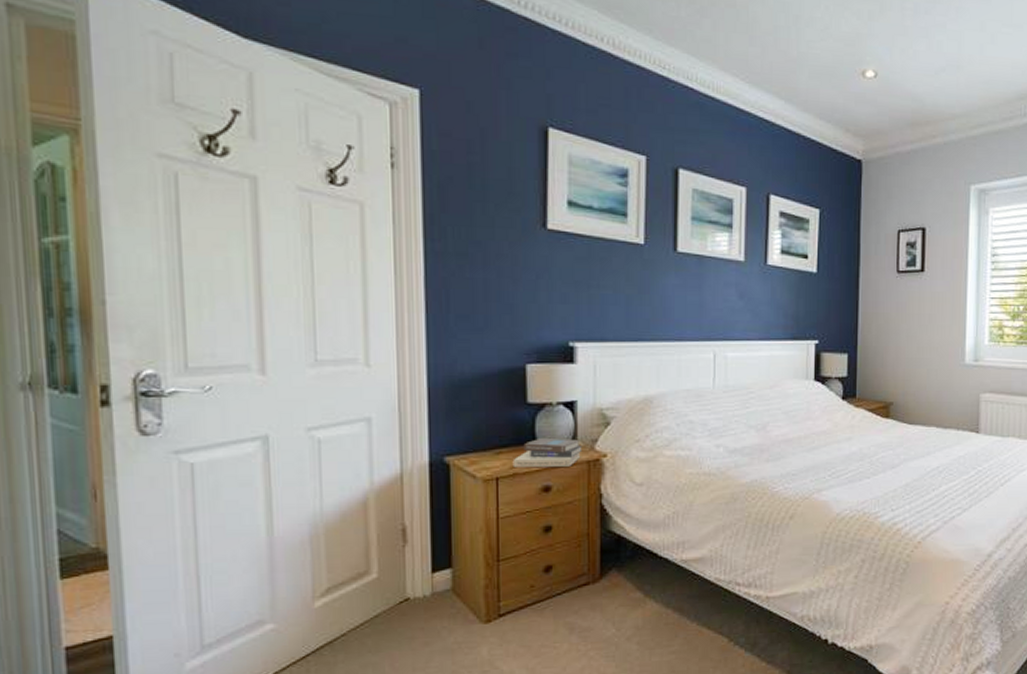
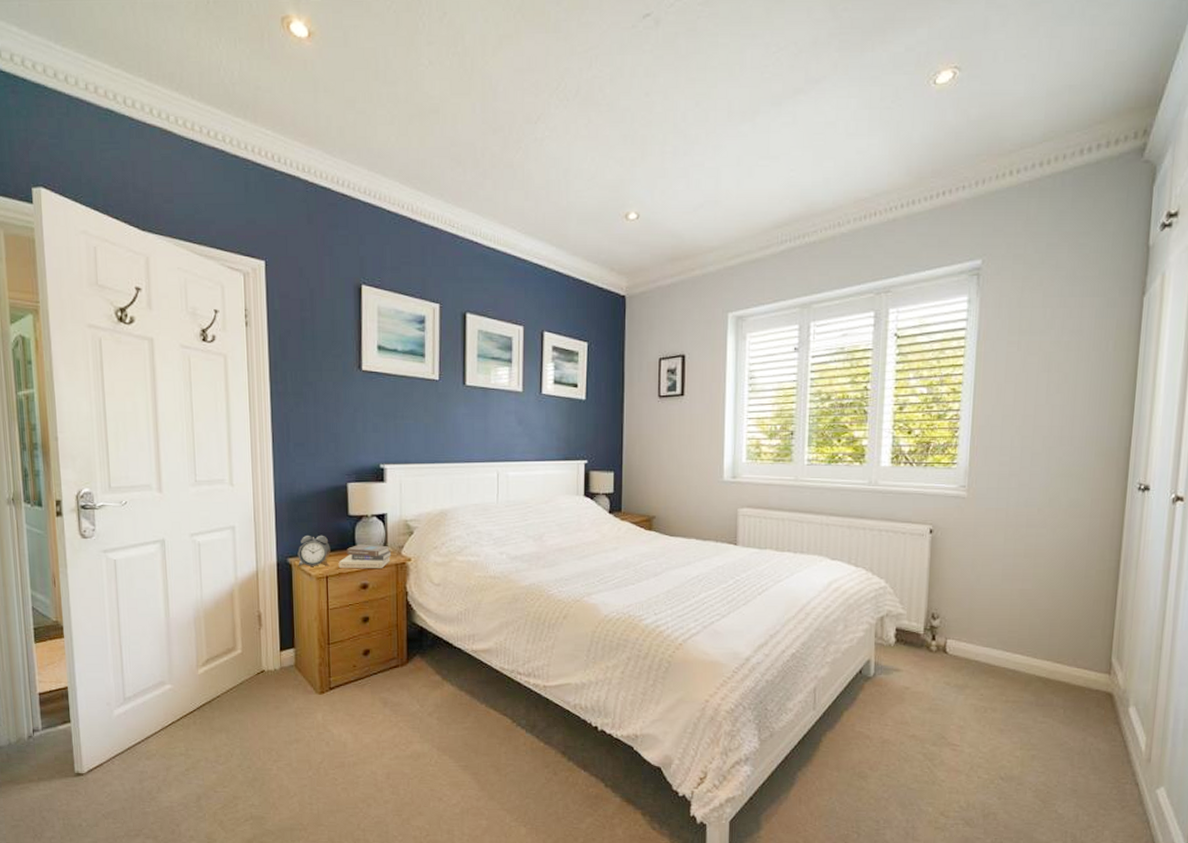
alarm clock: none [458,427,502,468] -> present [297,535,331,567]

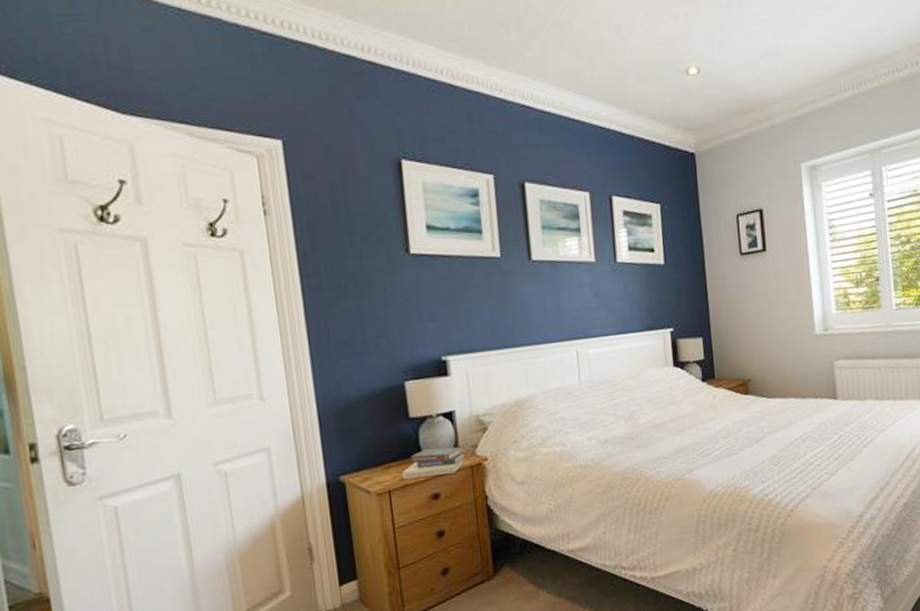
alarm clock: present [297,535,331,567] -> none [351,444,392,485]

